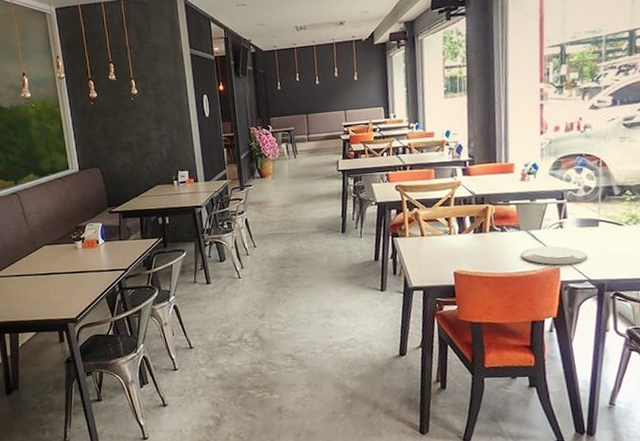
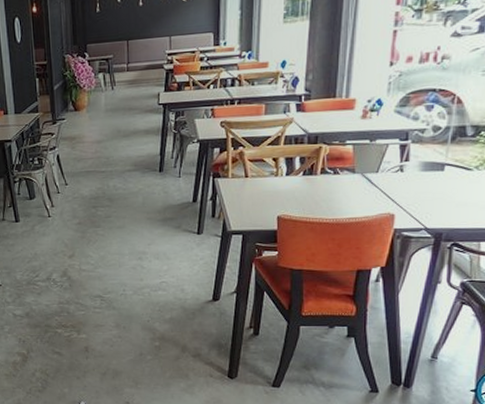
plate: present [520,245,588,265] -> none [352,190,427,212]

